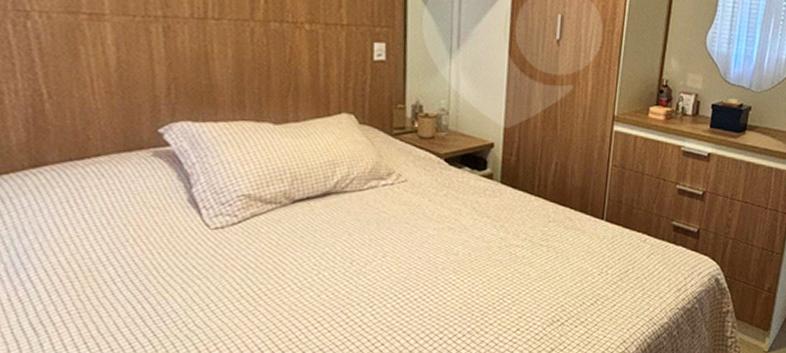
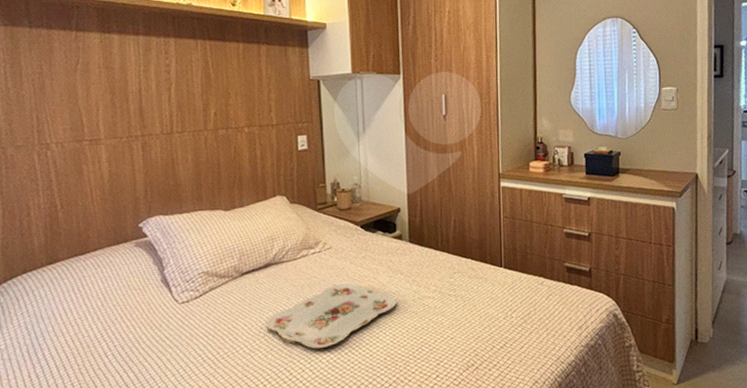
serving tray: none [321,223,480,293] -> present [266,283,397,349]

